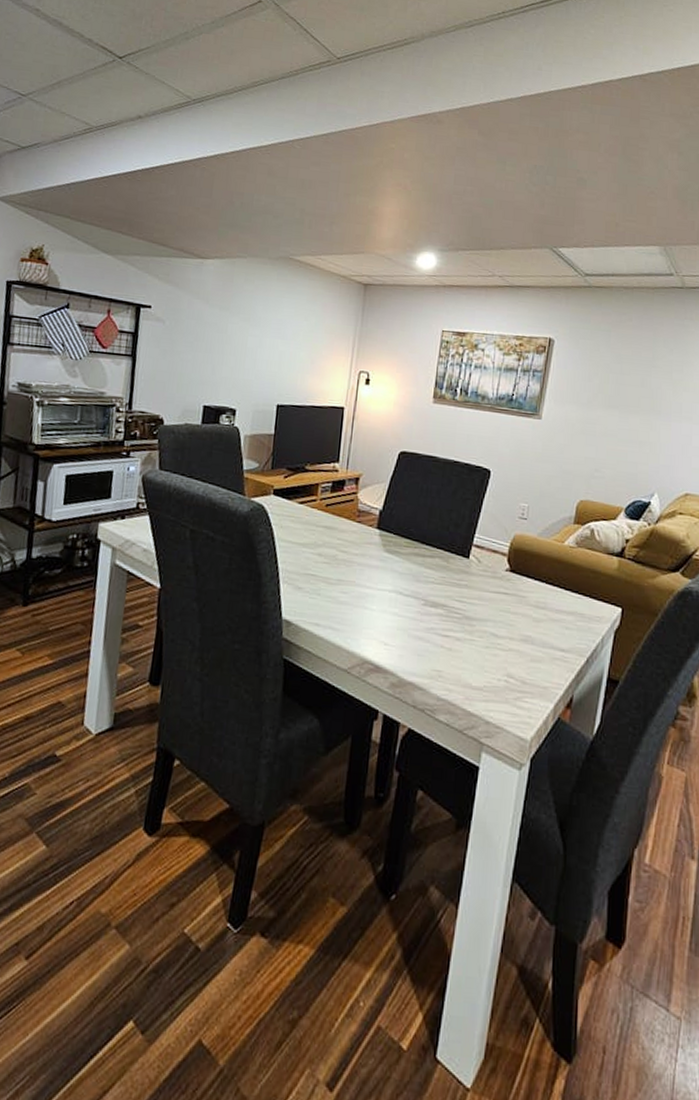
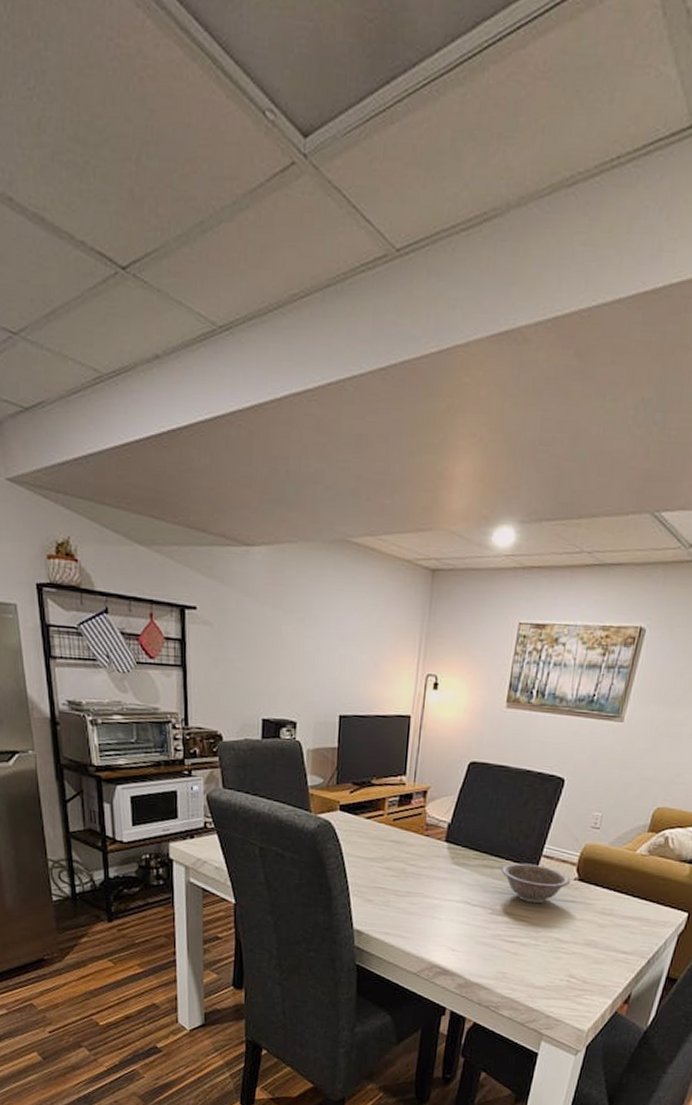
decorative bowl: none [433,552,502,595] -> present [501,863,570,904]

